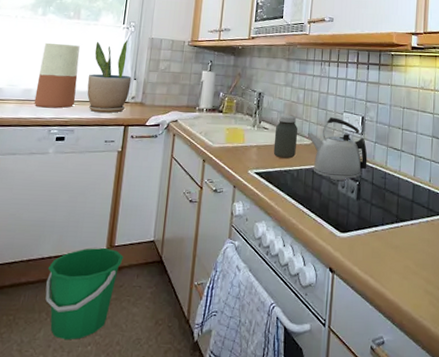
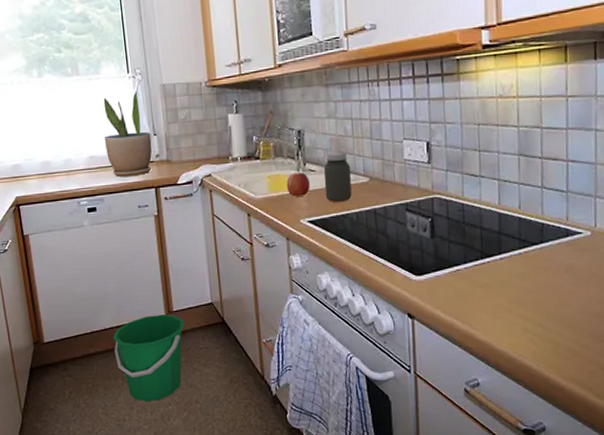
vase: present [34,42,80,108] -> none [49,105,98,180]
fruit: none [241,128,262,150] -> present [286,172,310,197]
kettle: present [307,117,368,181] -> none [362,147,440,219]

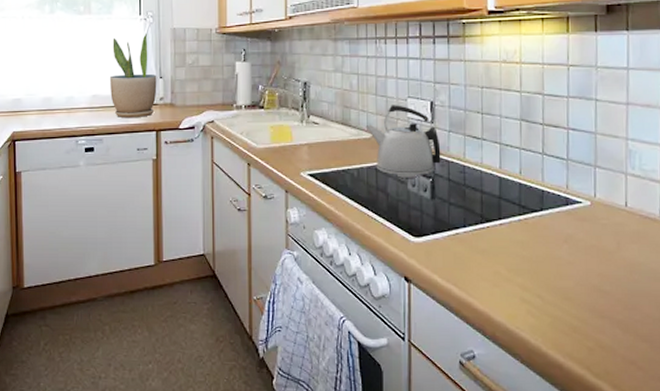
bucket: present [112,314,185,402] -> none [96,263,174,359]
fruit: present [286,172,310,197] -> none [289,125,312,149]
jar: present [323,152,352,202] -> none [327,107,355,156]
kettle: none [362,147,440,219] -> present [365,105,441,178]

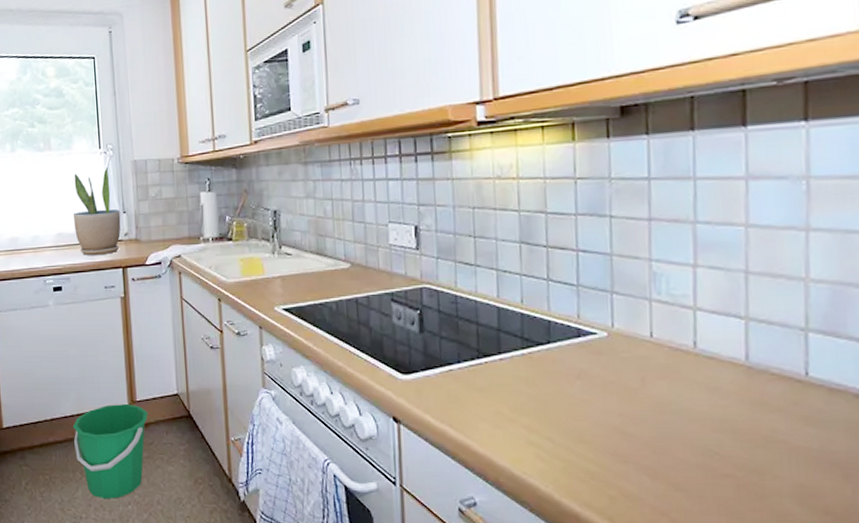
bucket: none [96,263,174,359] -> present [72,403,148,500]
kettle: present [365,105,441,178] -> none [343,231,429,310]

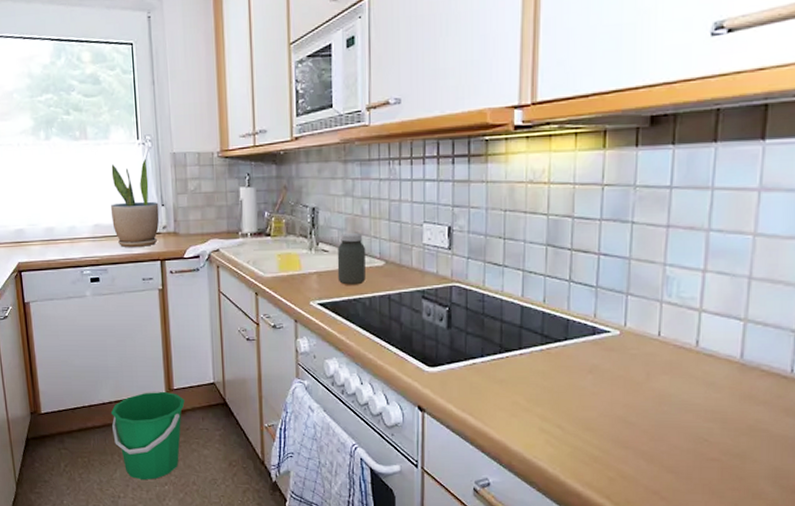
jar: none [300,235,331,289] -> present [337,233,366,285]

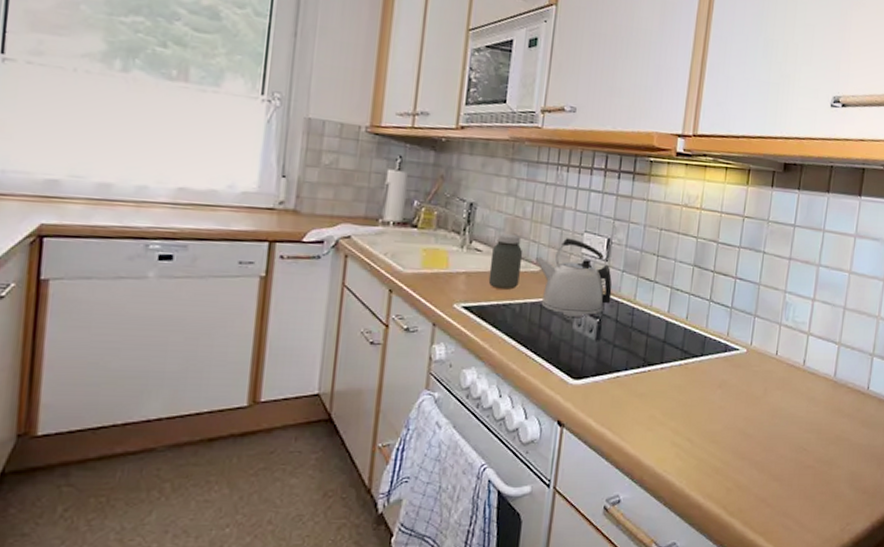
potted plant: present [110,159,160,247] -> none [206,117,278,223]
bucket: present [110,391,185,480] -> none [155,404,274,523]
kettle: none [378,230,459,307] -> present [535,238,612,317]

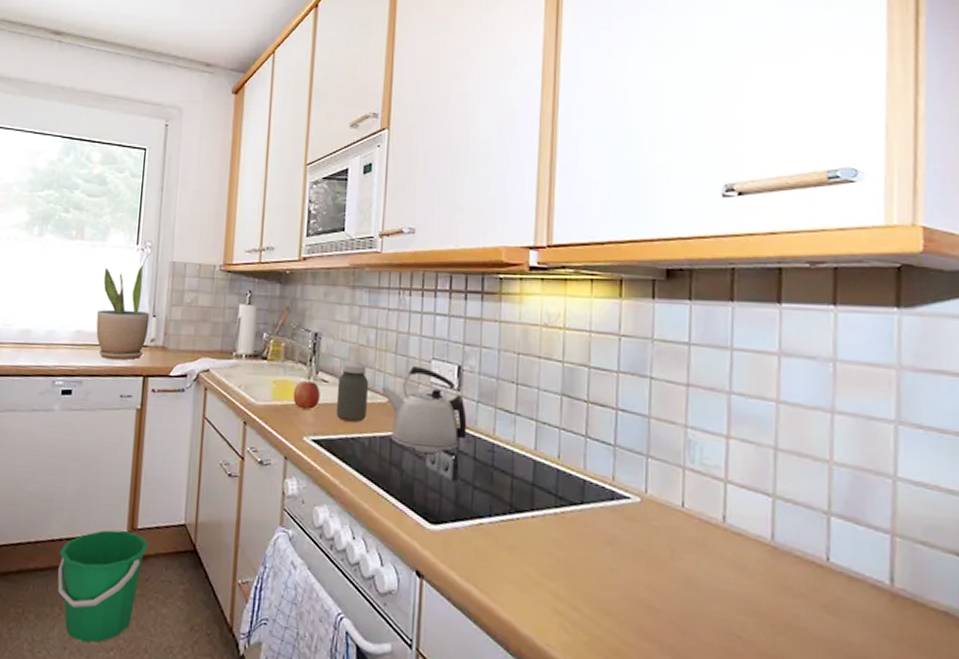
bucket: none [155,404,274,523] -> present [57,530,148,643]
potted plant: none [206,117,278,223] -> present [96,266,150,360]
fruit: none [444,250,473,278] -> present [293,381,320,410]

